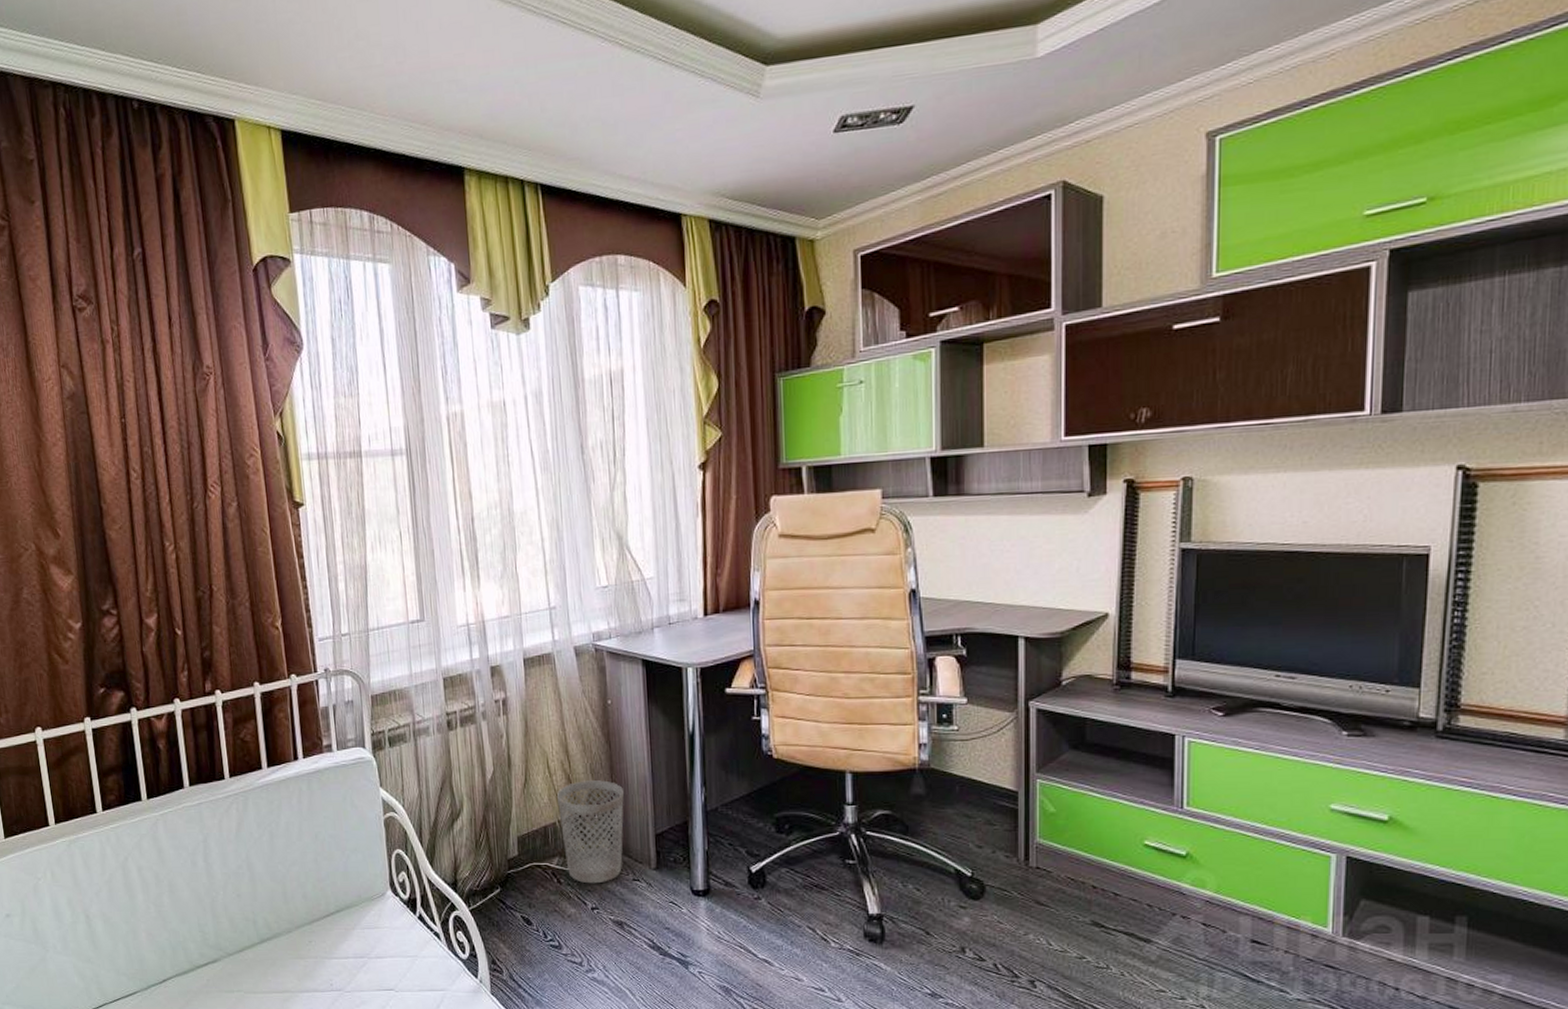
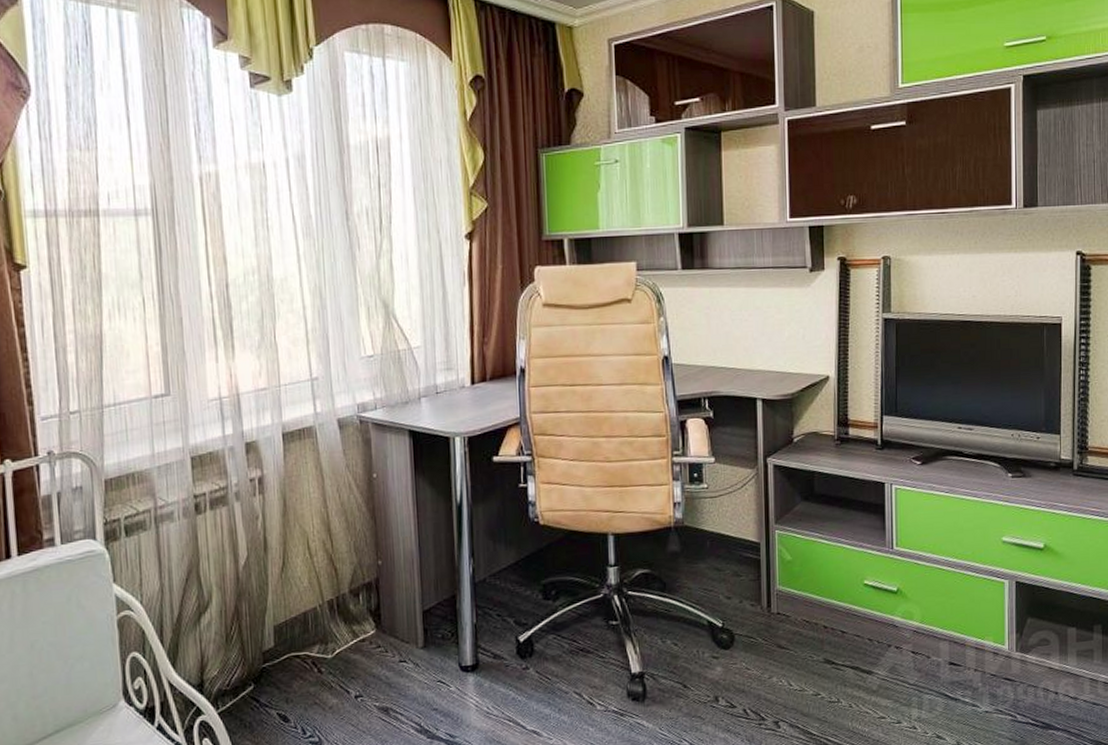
wastebasket: present [557,780,624,884] -> none [318,558,390,671]

